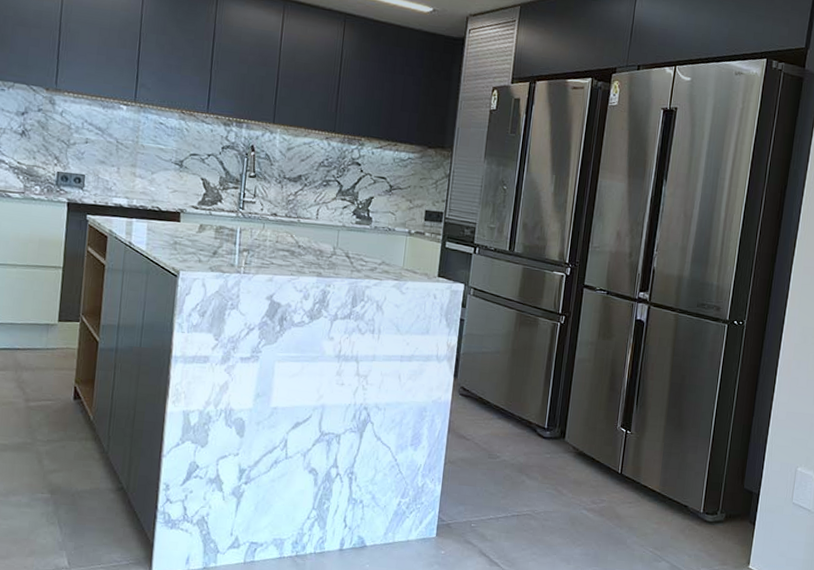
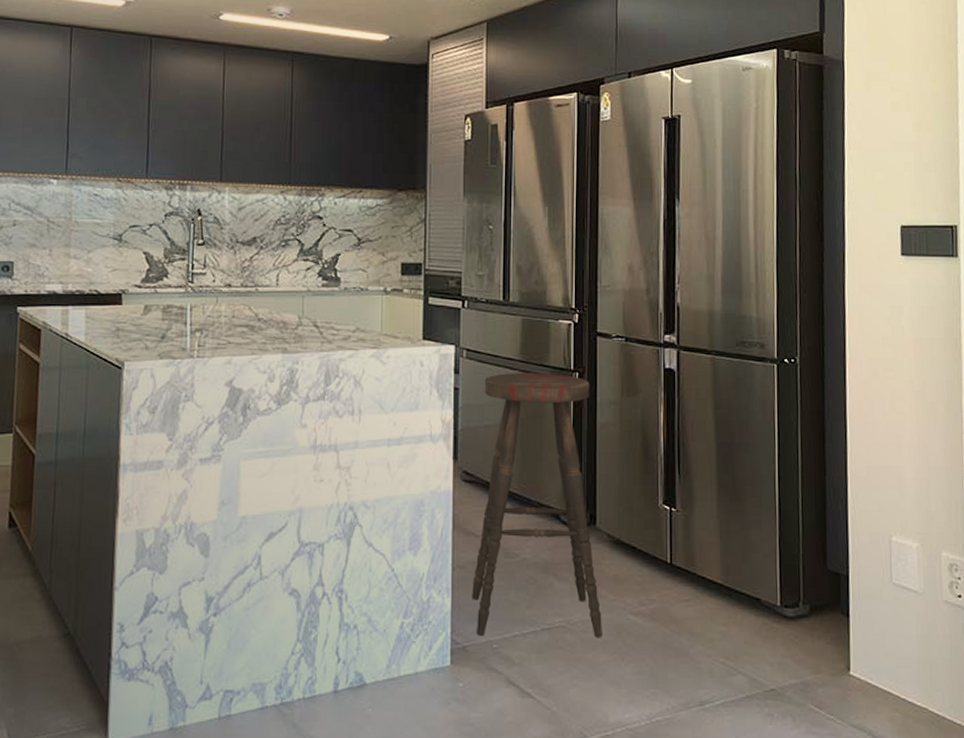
bar stool: none [458,311,573,525] -> present [472,373,602,637]

